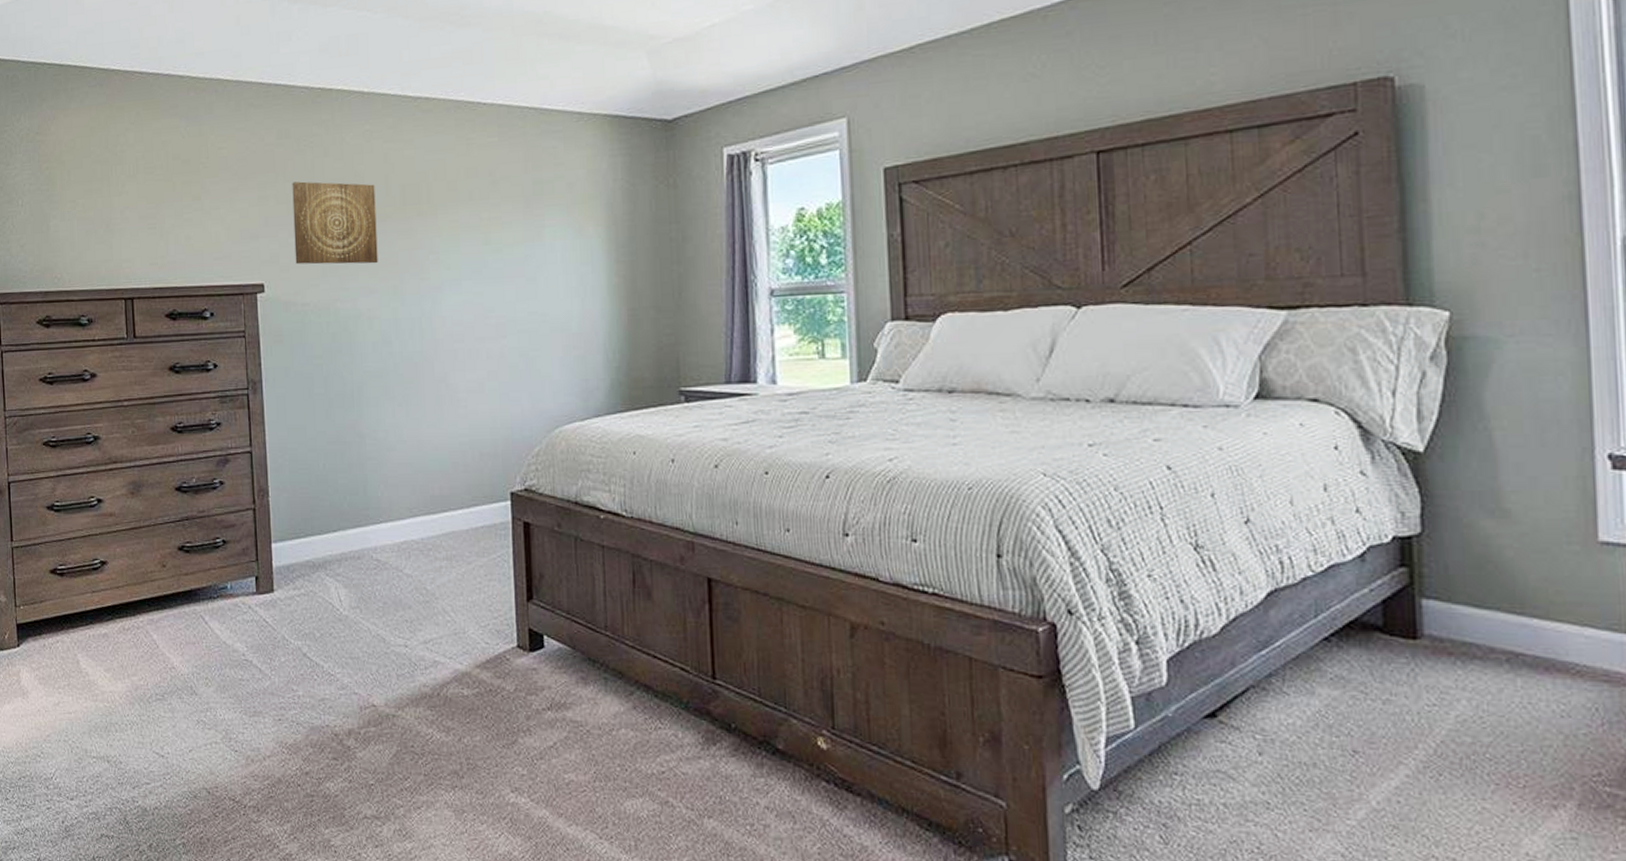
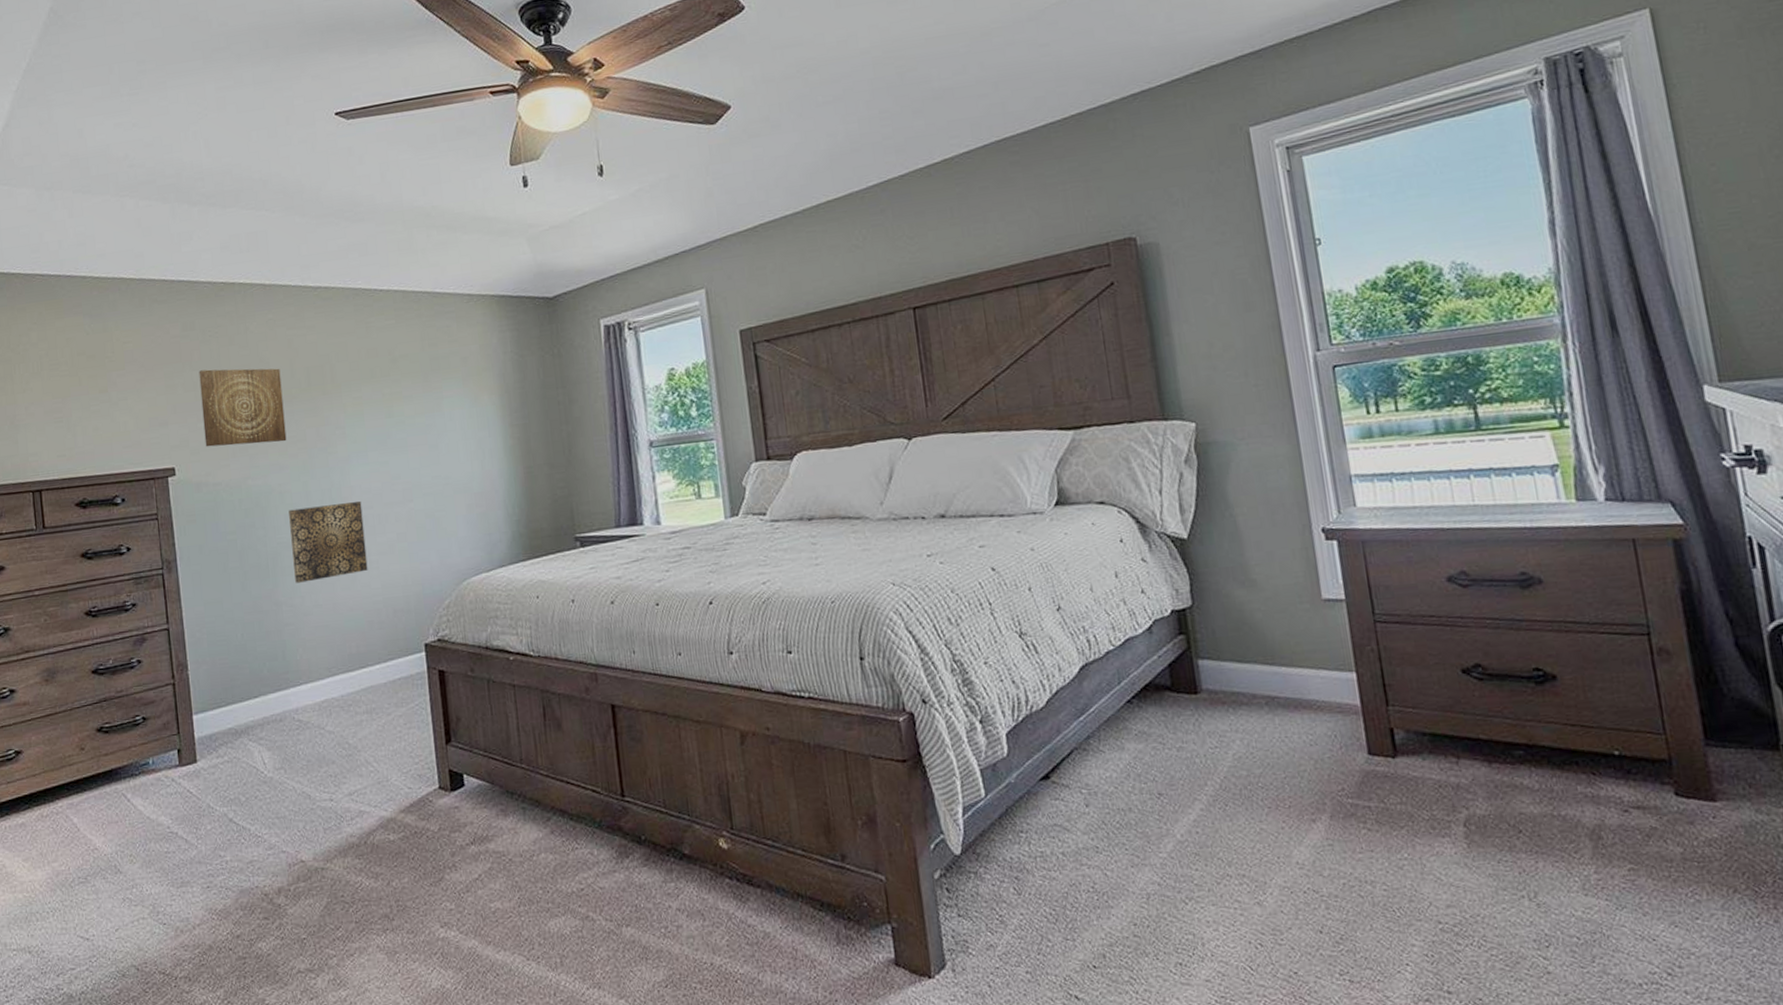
wall art: none [377,334,456,416] -> present [288,501,368,583]

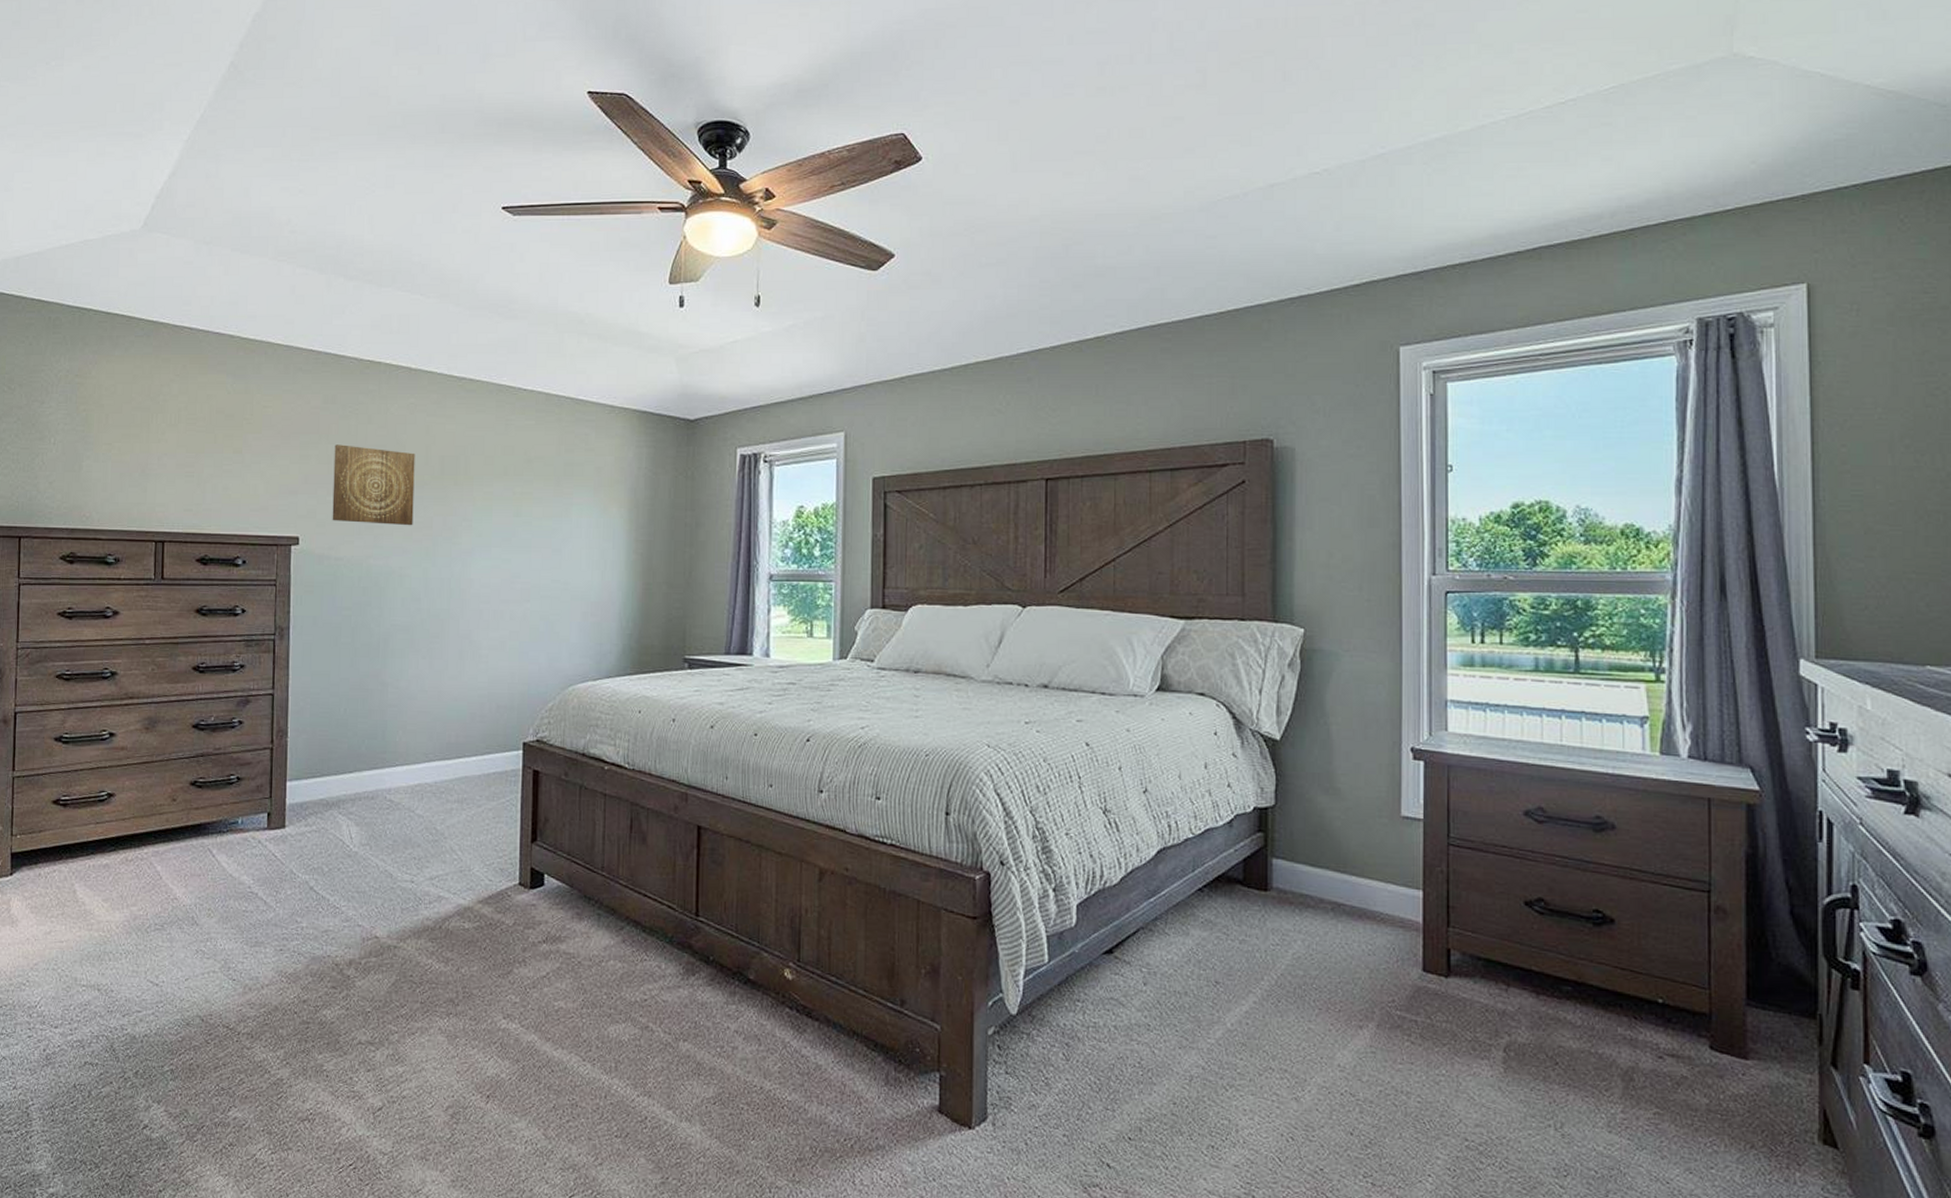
wall art: present [288,501,368,583] -> none [404,594,479,667]

